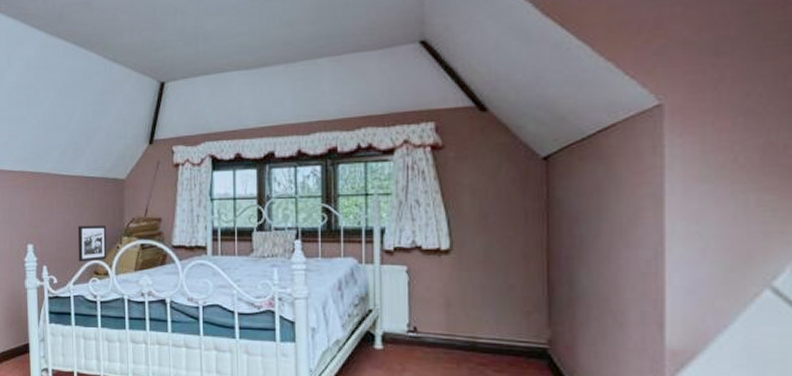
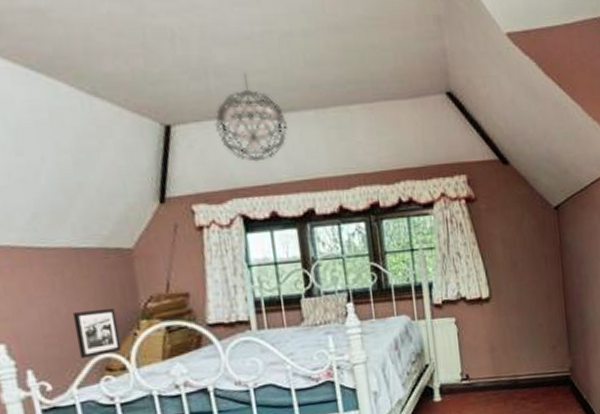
pendant light: none [198,36,258,111] -> present [214,72,287,162]

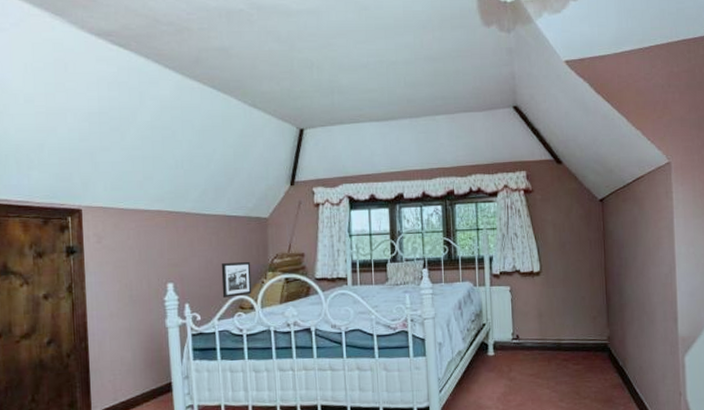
pendant light: present [214,72,287,162] -> none [335,91,388,157]

